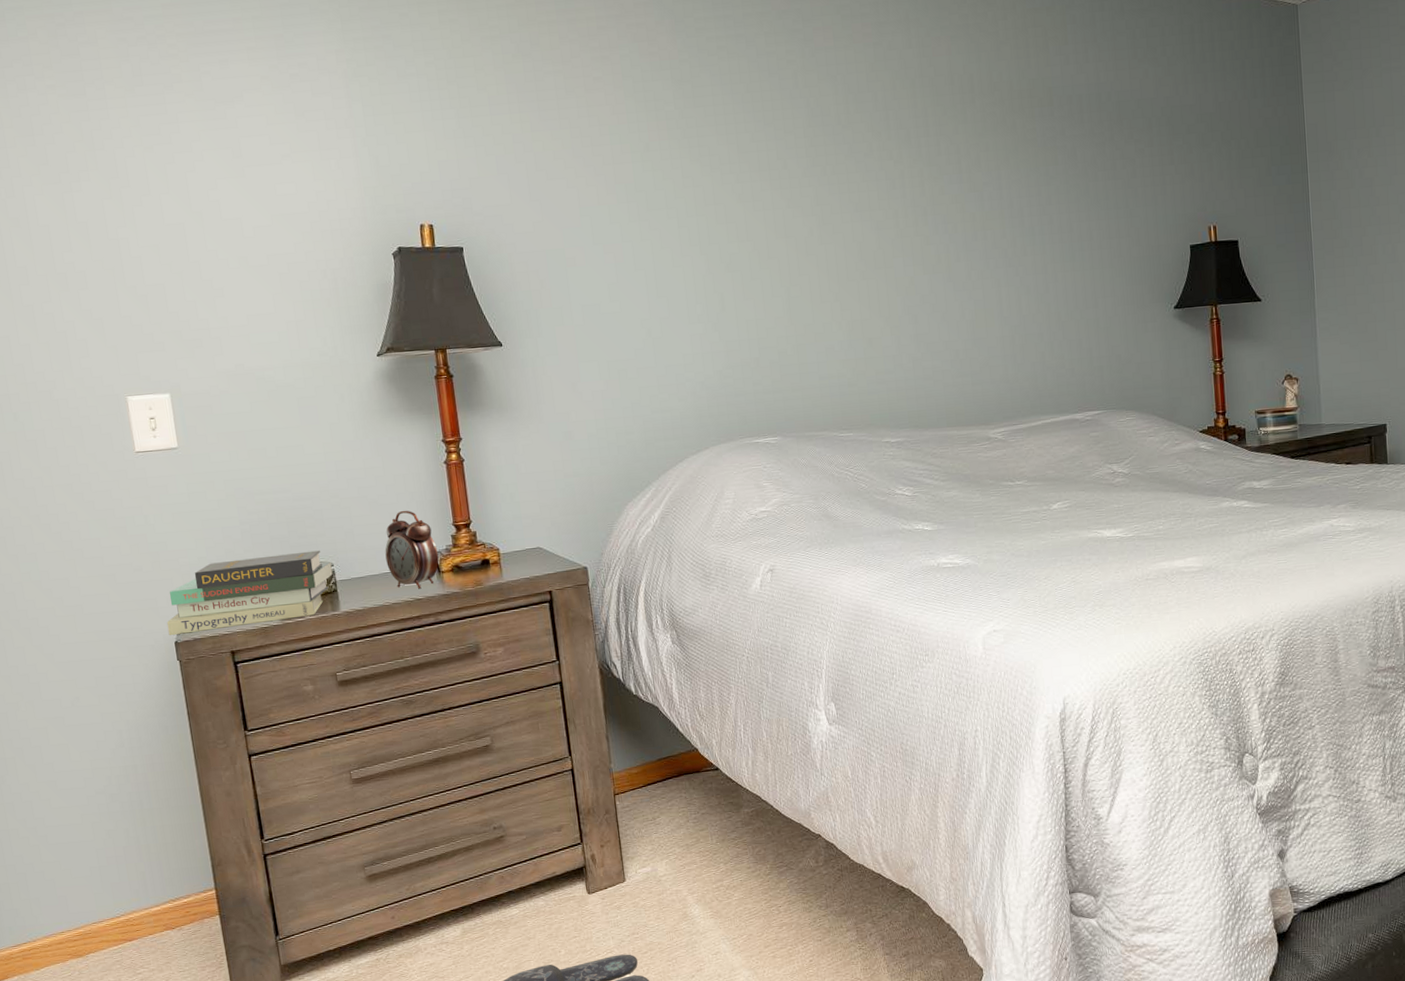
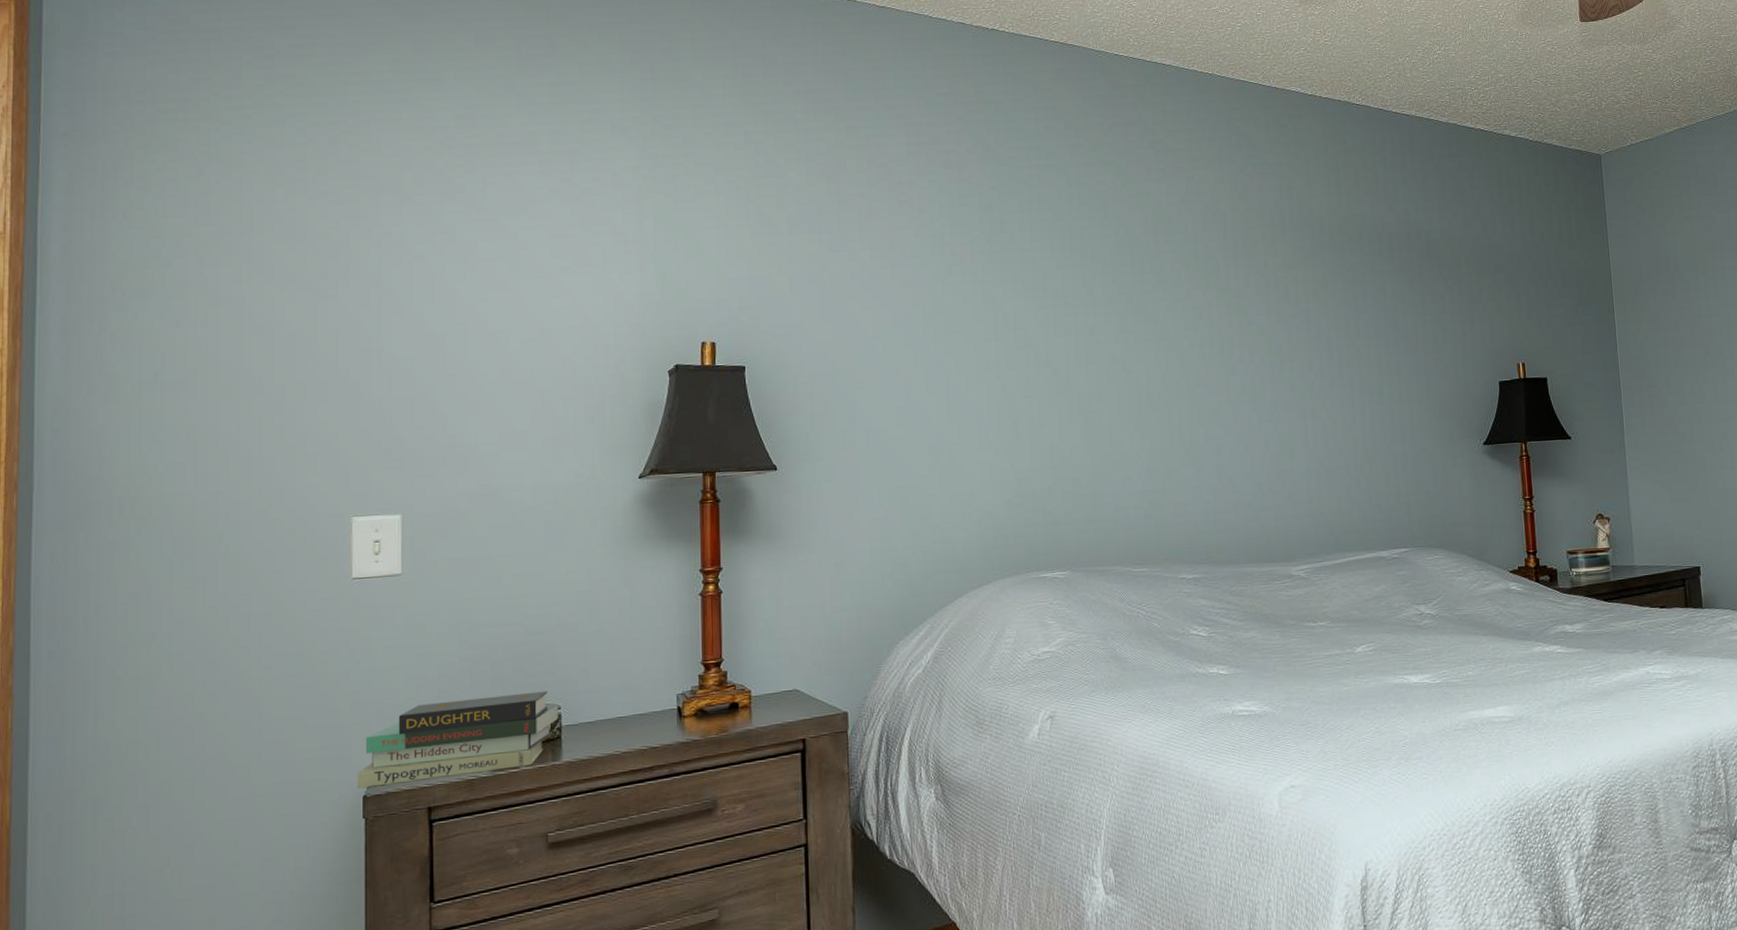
alarm clock: present [385,510,439,589] -> none [621,646,682,736]

